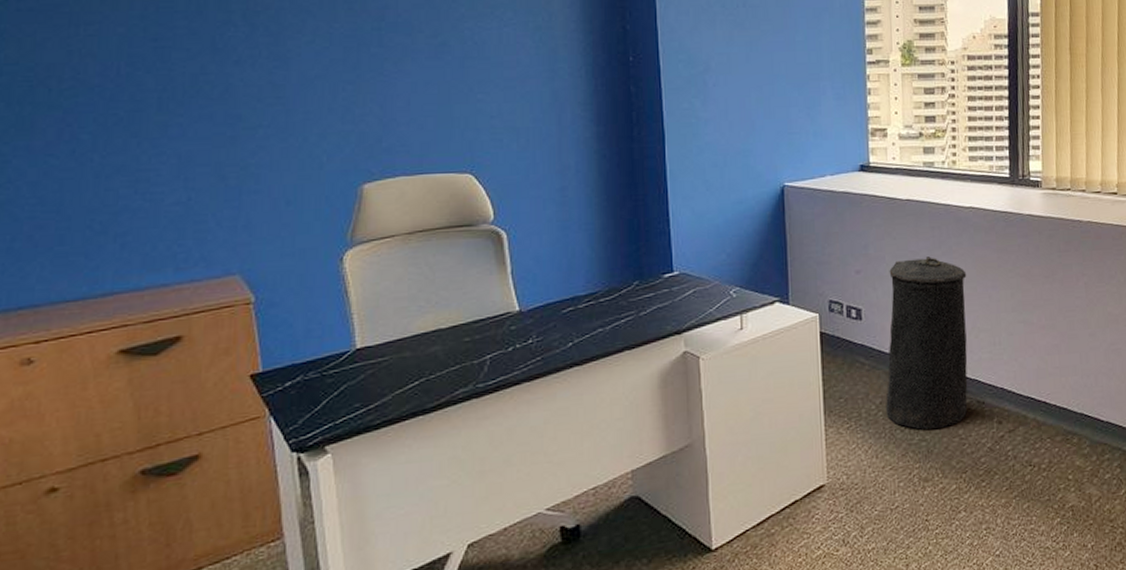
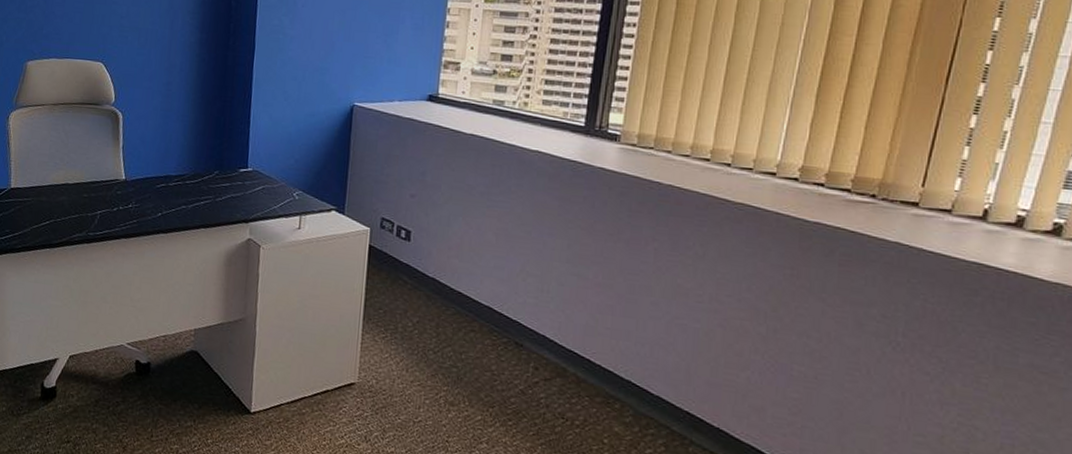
trash can: present [886,256,968,430] -> none [422,191,523,360]

